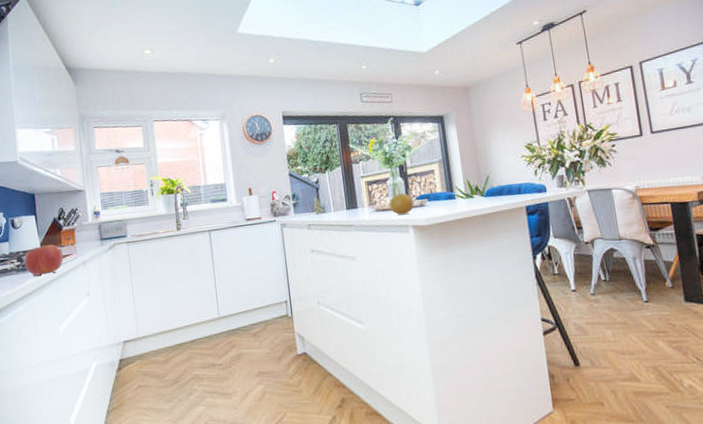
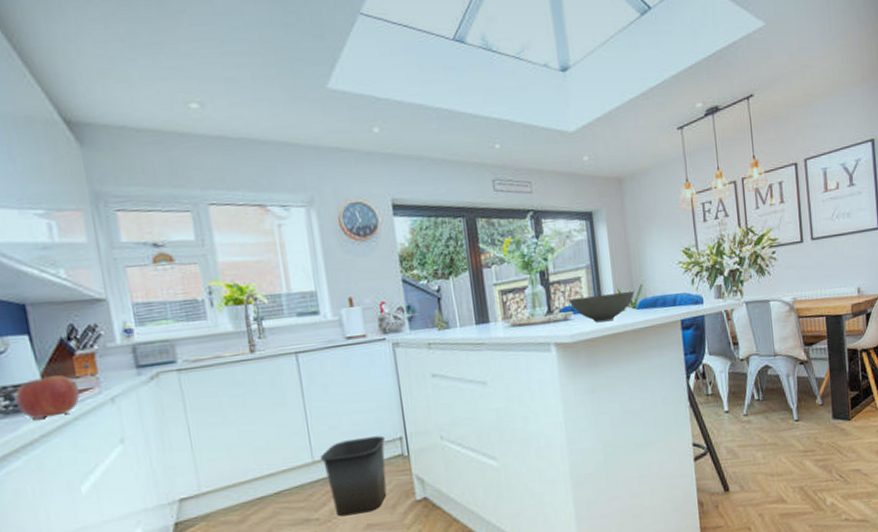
waste bin: none [225,299,275,364] -> present [321,435,387,517]
fruit: present [390,193,414,216] -> none [528,304,556,331]
bowl: none [423,181,482,208] -> present [568,290,634,322]

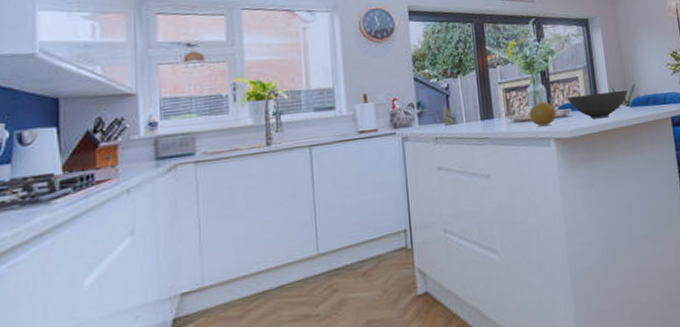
fruit: present [15,371,80,419] -> none [34,163,97,210]
waste bin: present [321,435,387,517] -> none [326,228,391,313]
fruit: none [528,304,556,331] -> present [530,102,556,127]

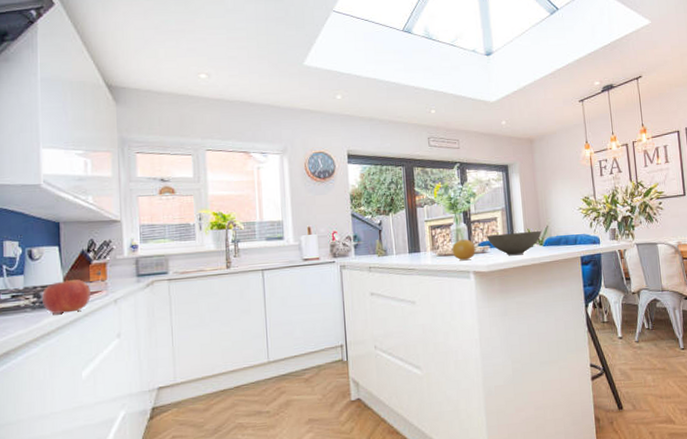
fruit: none [34,163,97,210] -> present [42,276,91,314]

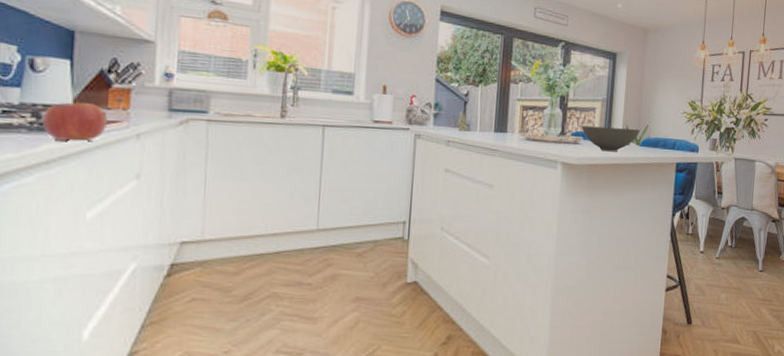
fruit: present [452,239,475,261] -> none [542,126,568,150]

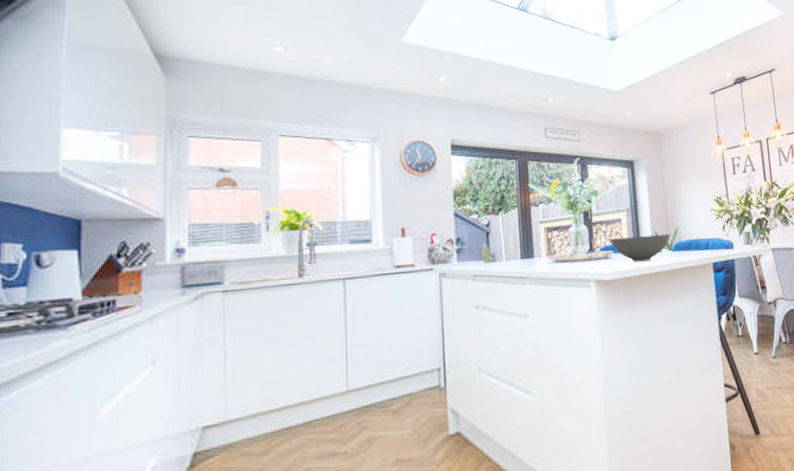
fruit: present [43,98,107,142] -> none [51,288,118,336]

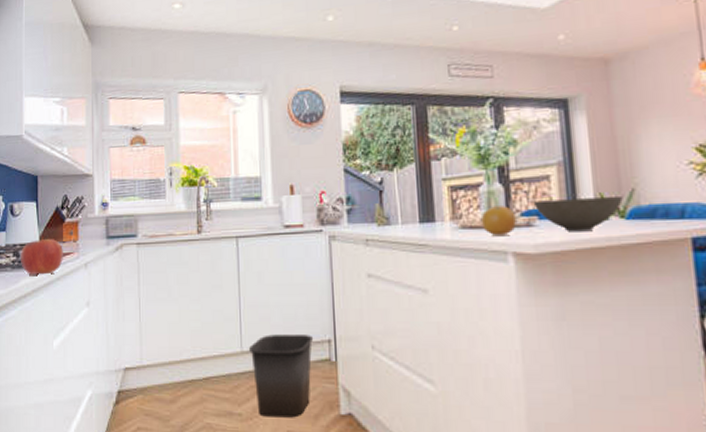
fruit: none [51,288,118,336] -> present [21,235,63,275]
waste bin: none [356,365,424,451] -> present [249,334,314,418]
fruit: none [571,243,597,268] -> present [482,206,516,237]

